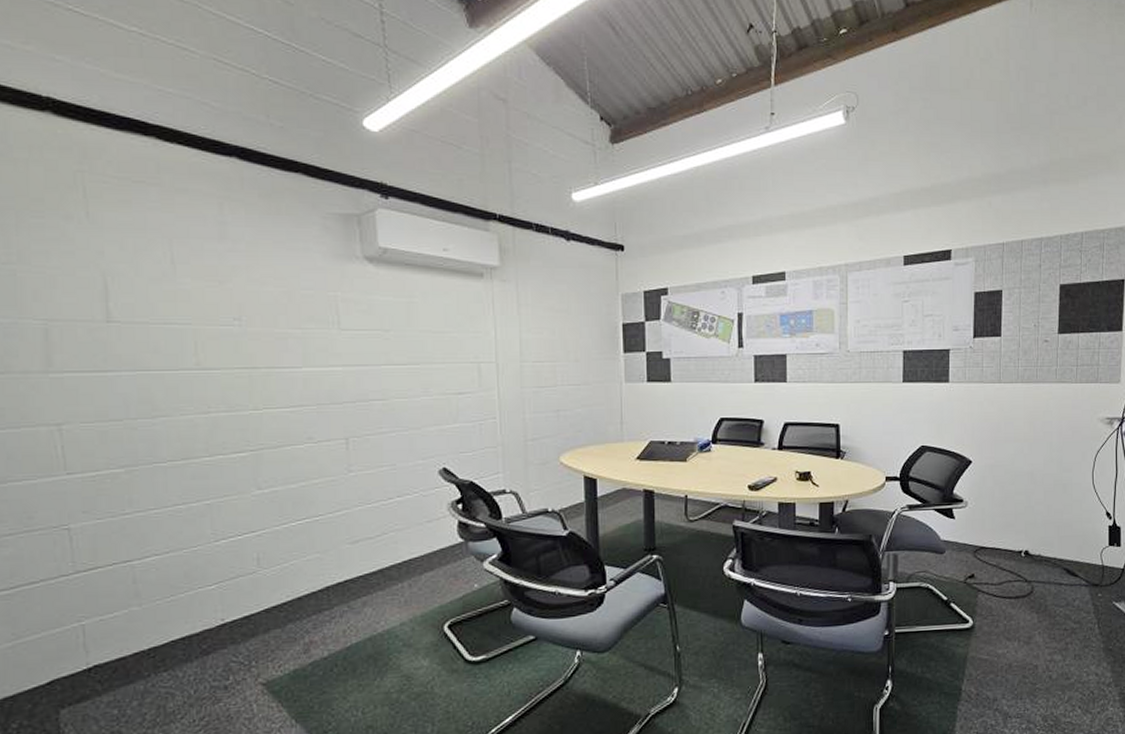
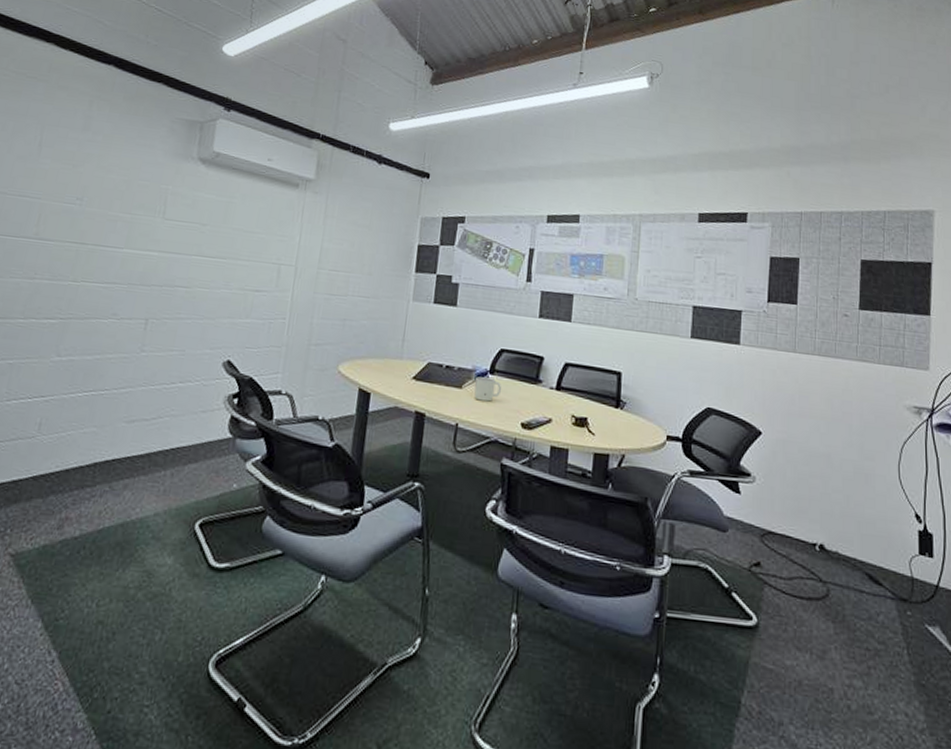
mug: none [699,448,725,471] -> present [474,376,501,402]

